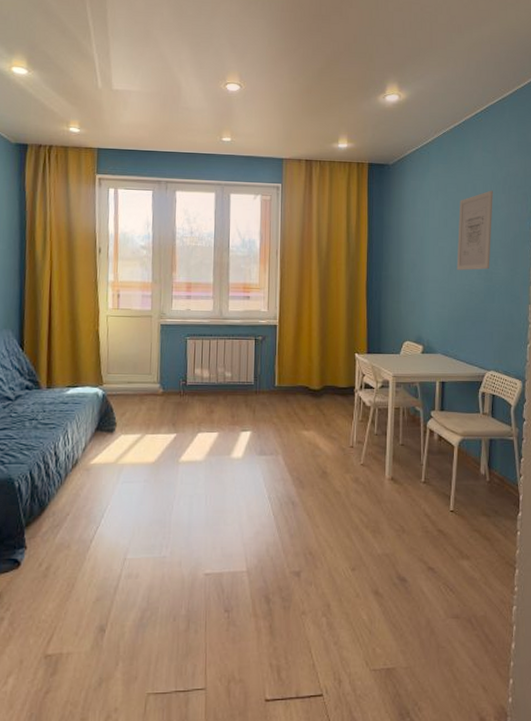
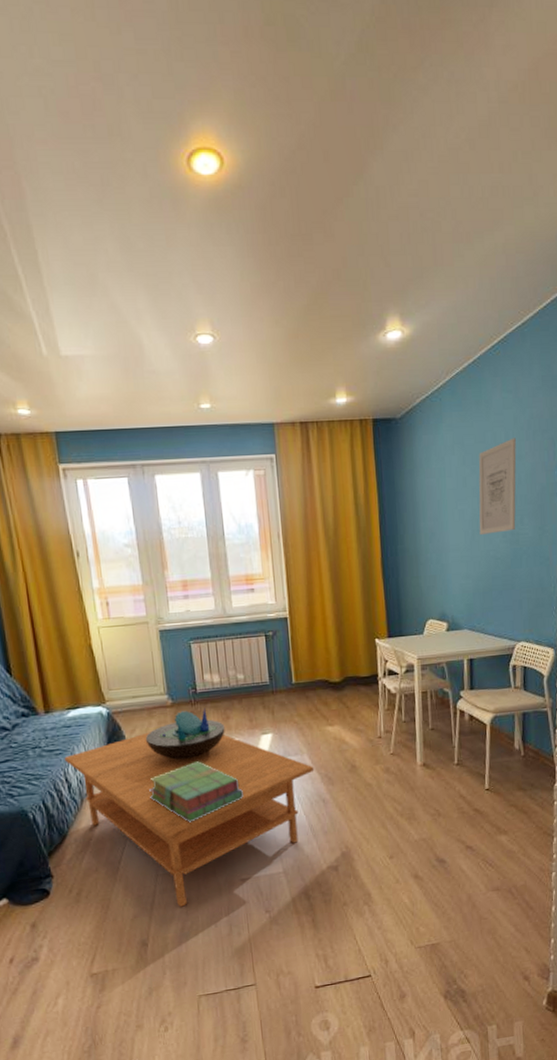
coffee table: none [57,416,287,595] -> present [64,732,315,907]
stack of books: none [129,450,217,509] -> present [149,761,243,823]
decorative bowl: none [133,400,208,446] -> present [145,707,225,760]

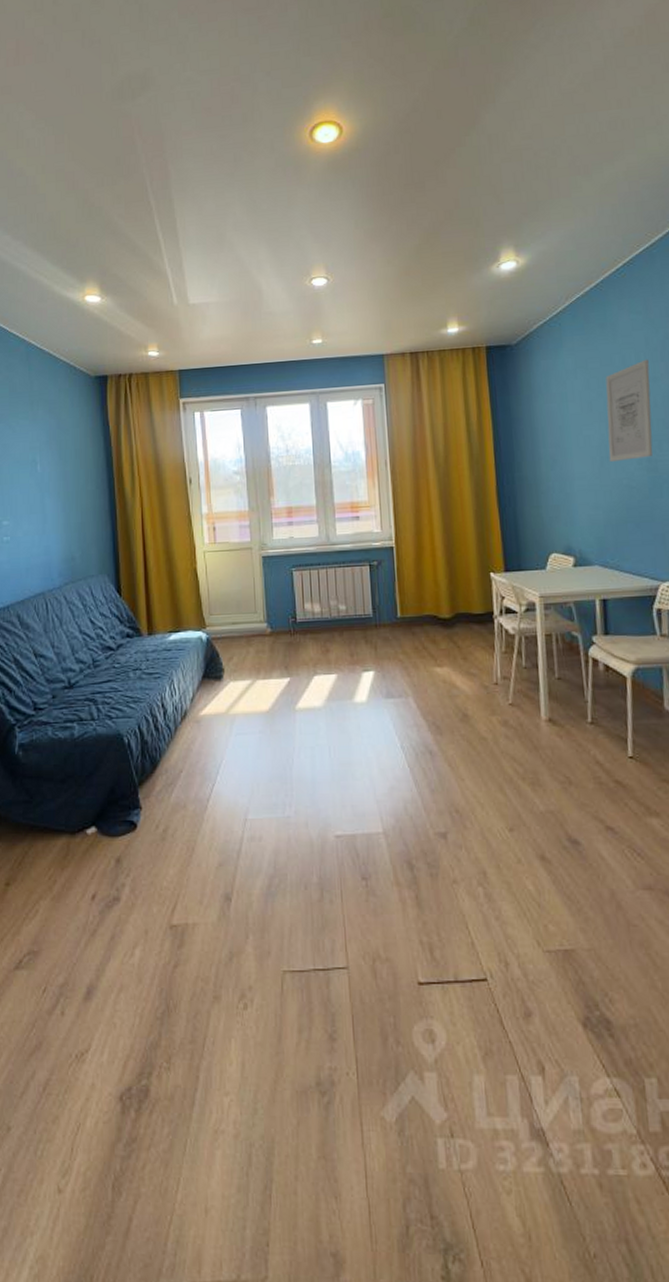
coffee table: present [64,732,315,907] -> none [162,661,421,860]
decorative bowl: present [145,707,225,760] -> none [242,638,324,692]
stack of books: present [149,761,243,823] -> none [243,696,341,763]

